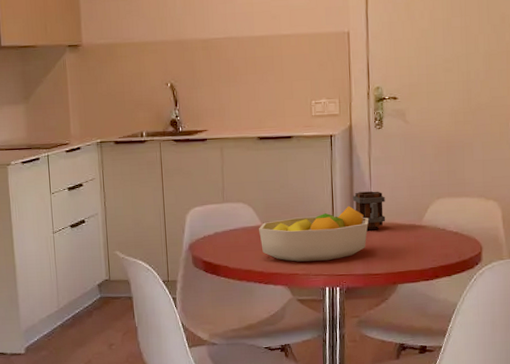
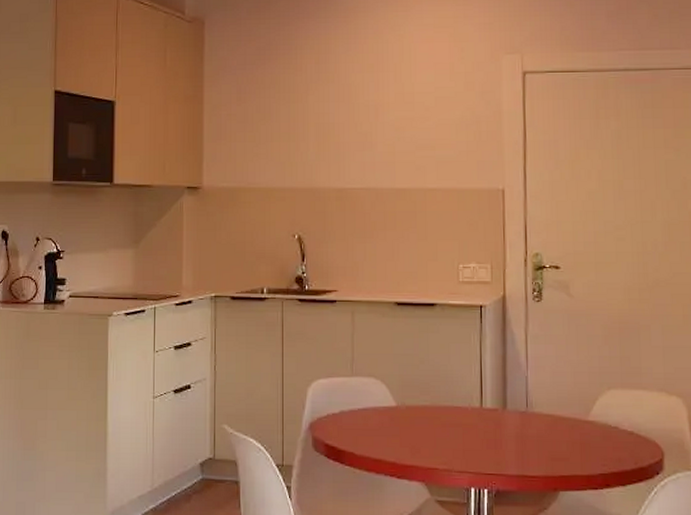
fruit bowl: present [259,205,369,262] -> none [393,390,525,455]
mug: present [353,191,386,231] -> none [506,374,545,422]

